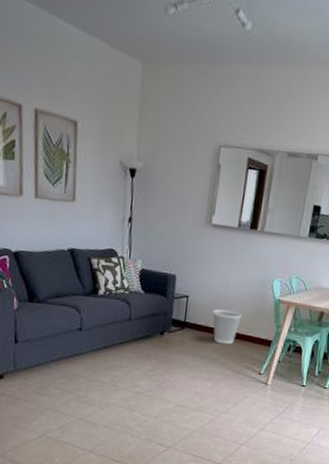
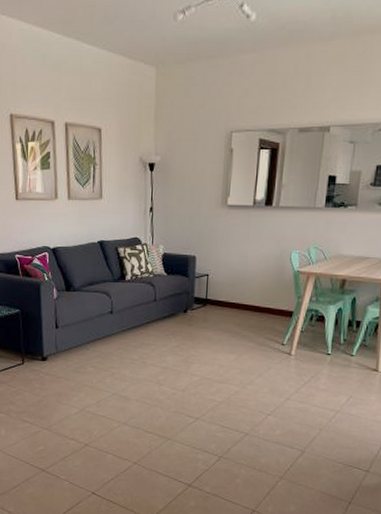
wastebasket: present [212,309,242,344] -> none [232,285,262,317]

